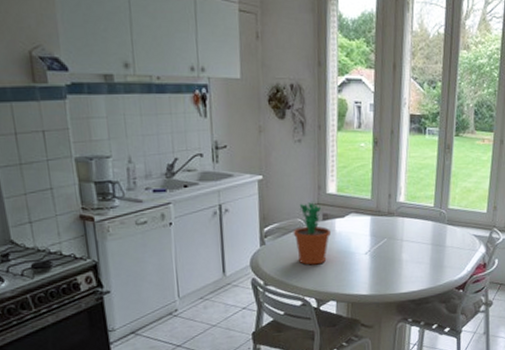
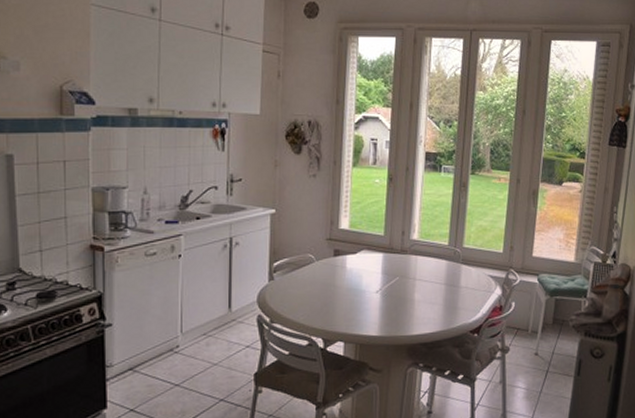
flower pot: present [293,201,331,265] -> none [303,236,341,303]

